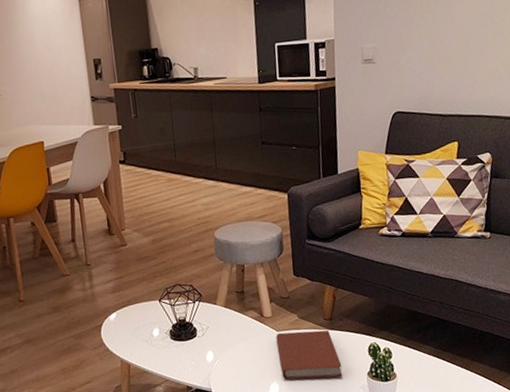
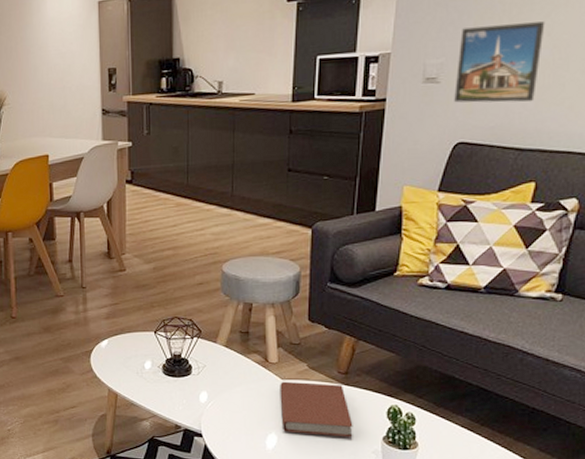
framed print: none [386,12,449,79] -> present [454,21,545,103]

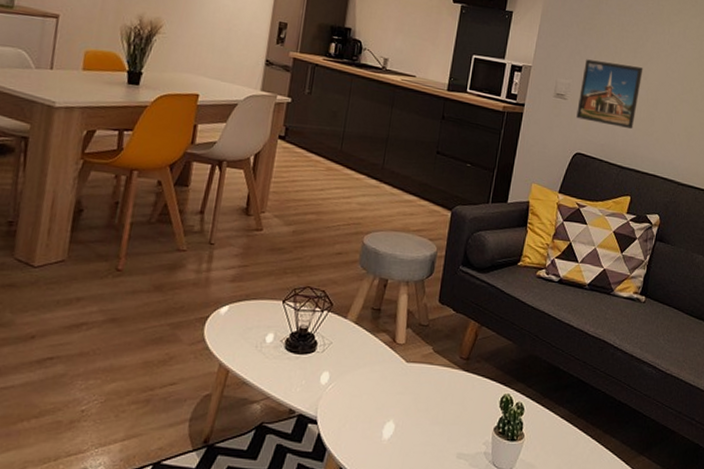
book: present [280,381,353,438] -> none [401,364,469,427]

